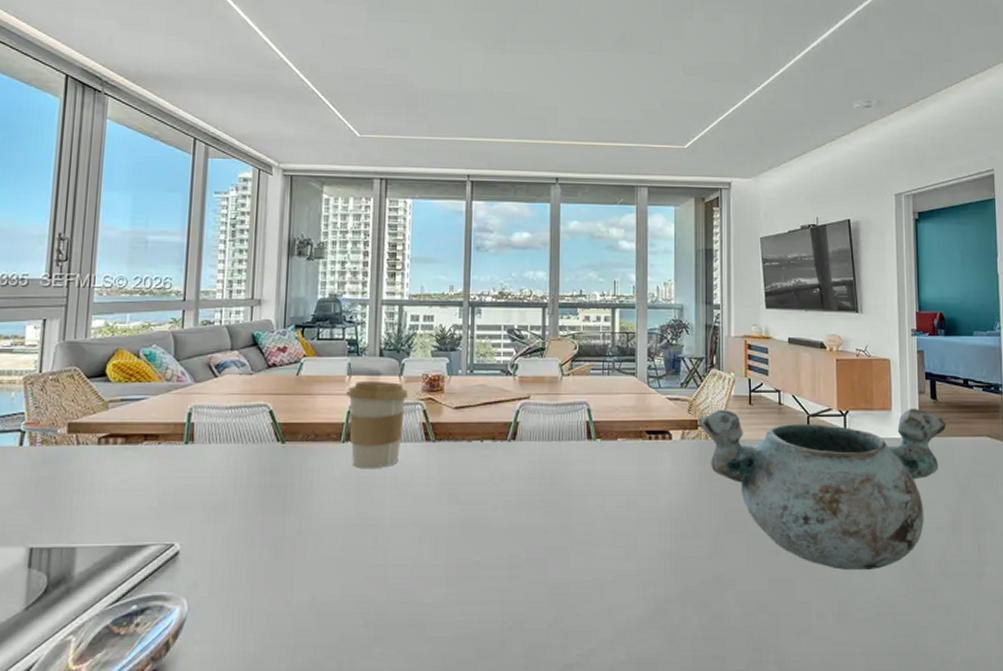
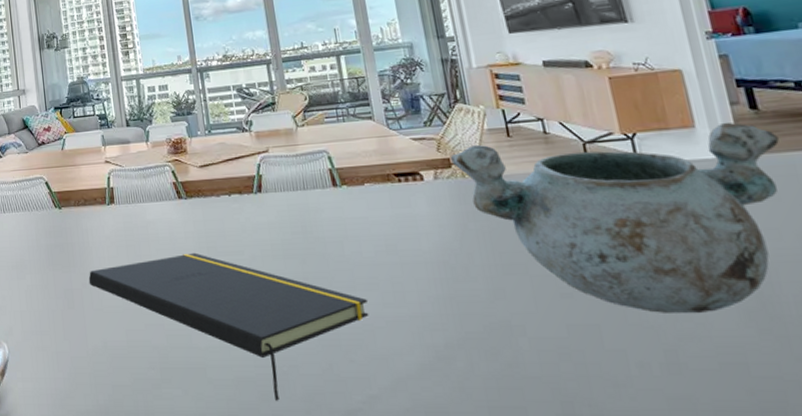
notepad: none [305,500,603,657] -> present [88,252,369,401]
coffee cup: present [348,380,408,469] -> none [105,148,158,228]

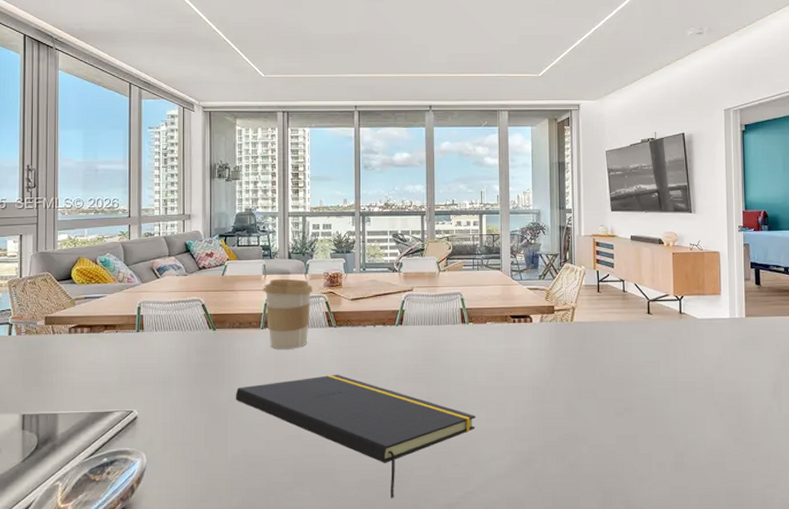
coffee cup: none [105,148,158,228] -> present [264,278,313,350]
decorative bowl: present [450,122,780,313] -> none [554,292,769,427]

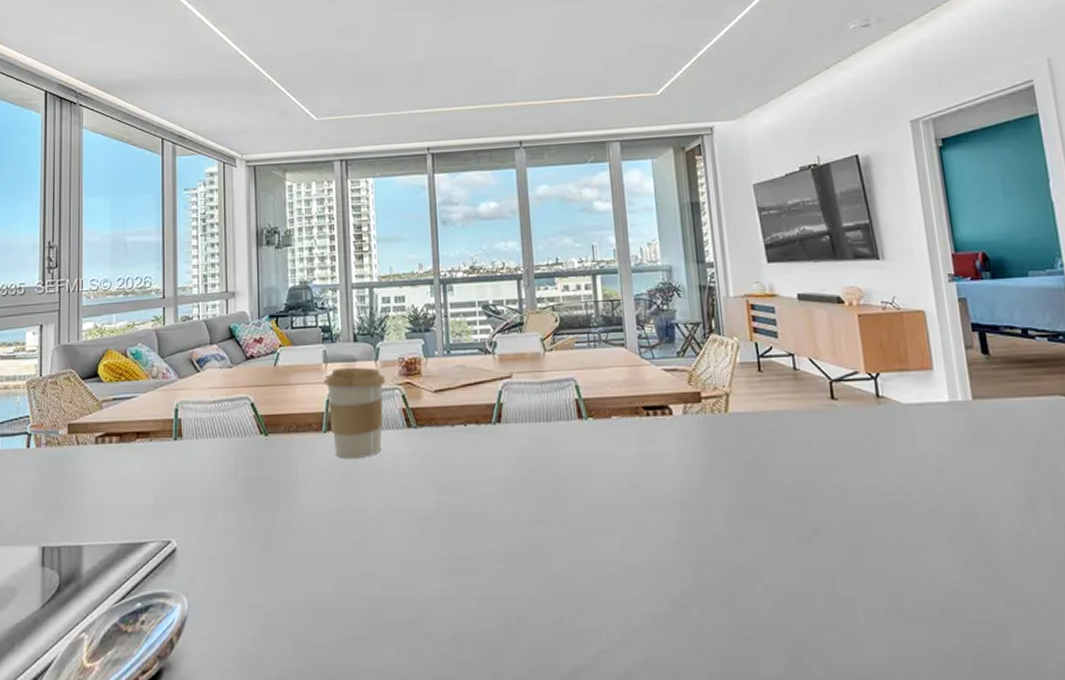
notepad: present [235,374,477,498] -> none [294,489,606,658]

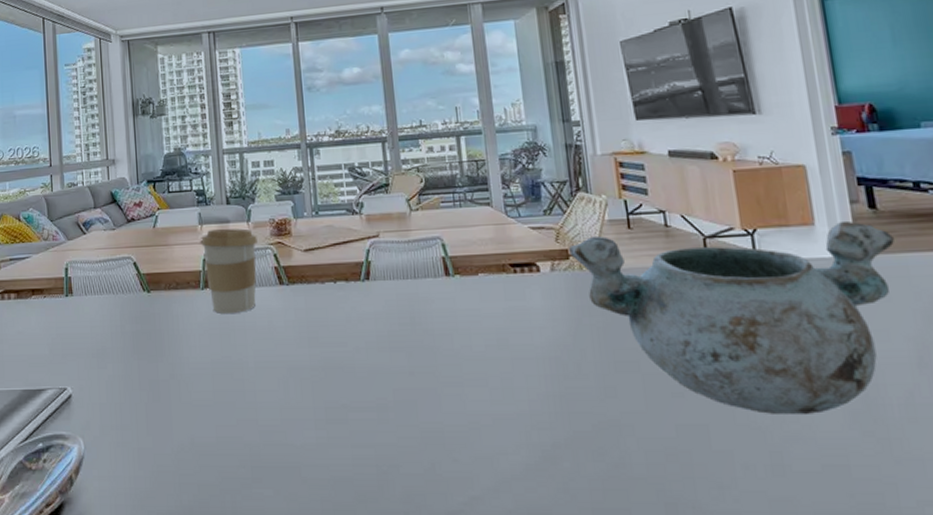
decorative bowl: none [700,365,1006,558] -> present [568,220,895,414]

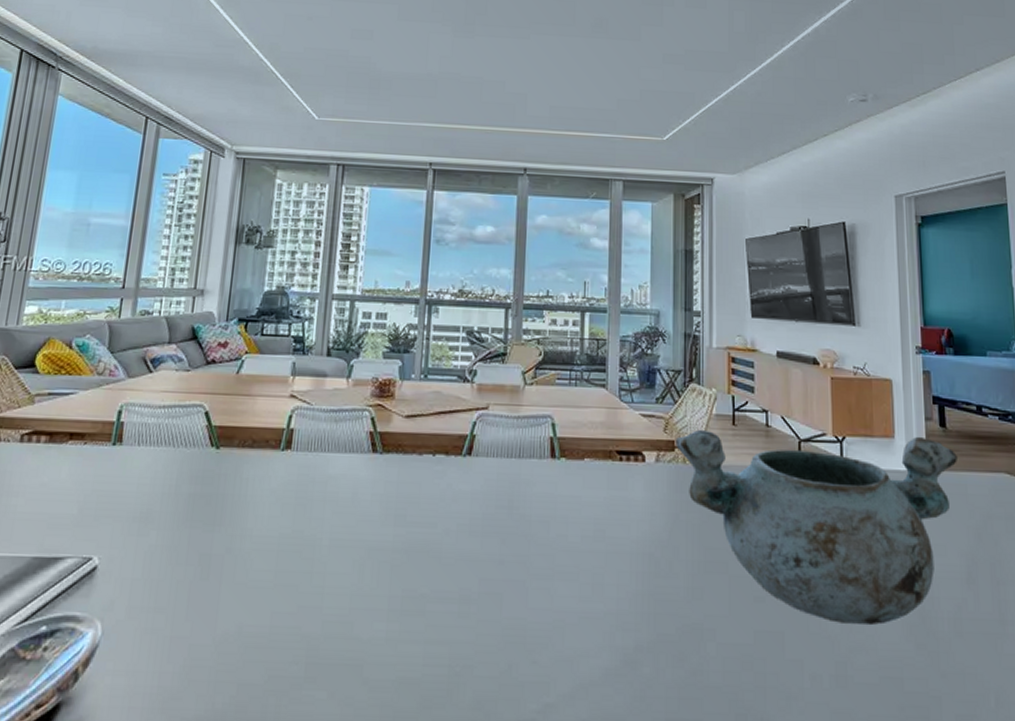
coffee cup: present [201,228,257,315] -> none [289,382,356,482]

